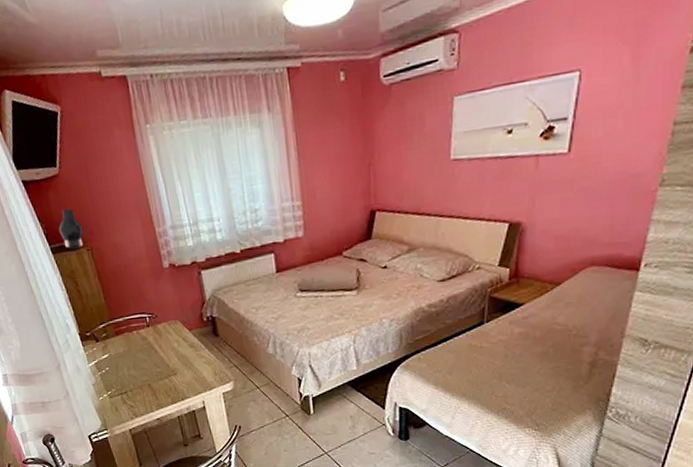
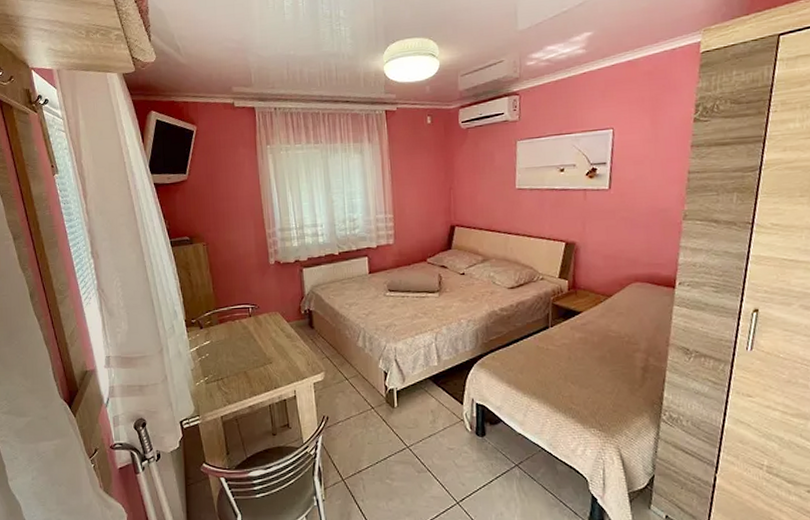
vase: present [58,208,84,252] -> none [180,209,203,246]

